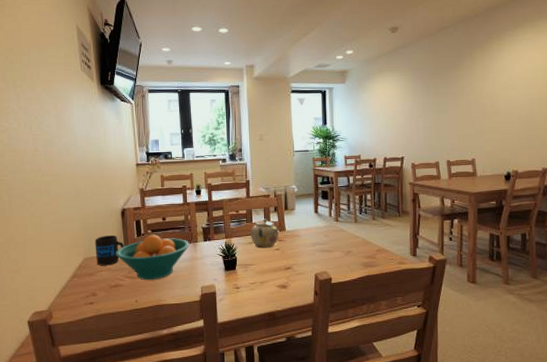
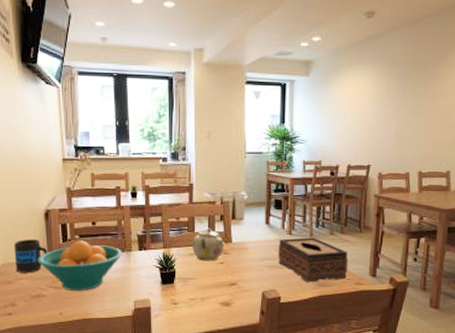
tissue box: none [327,223,391,264] -> present [278,237,348,283]

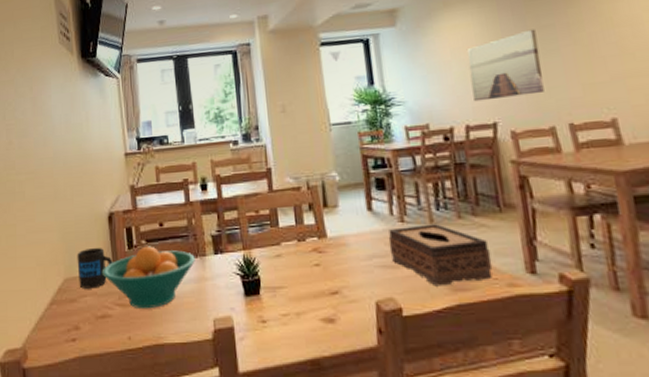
teapot: present [192,228,224,261] -> none [277,220,318,264]
wall art: none [357,94,411,147] -> present [466,29,544,102]

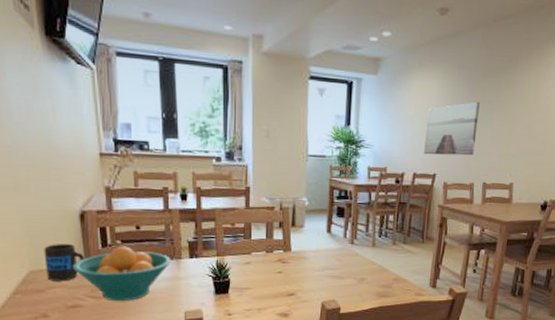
tissue box: present [388,224,493,287] -> none [339,247,410,293]

